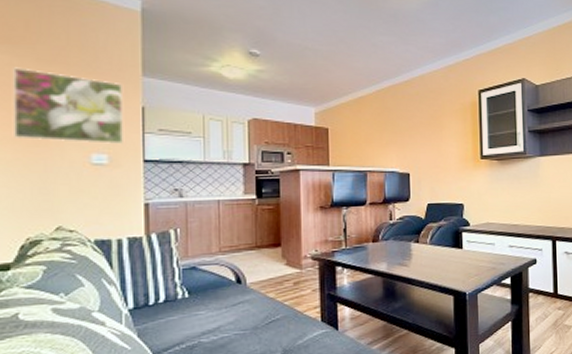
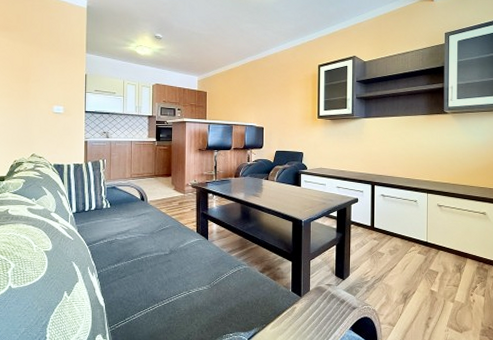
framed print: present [13,67,123,144] -> none [9,47,73,99]

